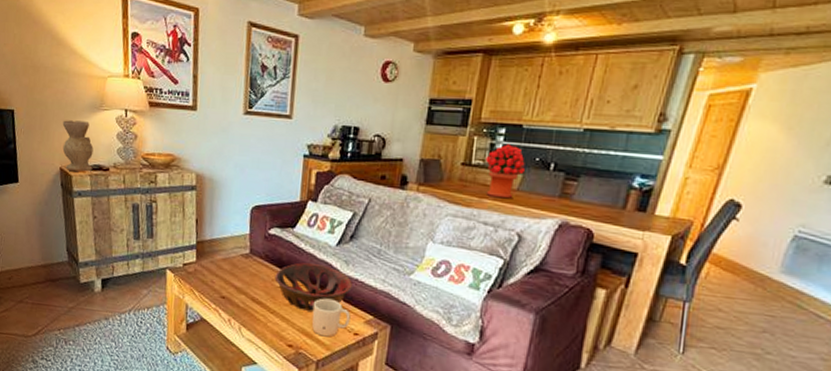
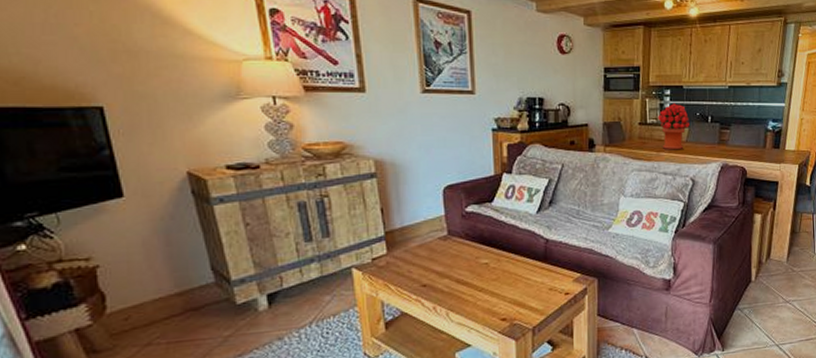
vase: present [62,120,94,172] -> none [183,114,236,175]
decorative bowl: present [274,262,352,311] -> none [478,234,557,281]
mug: present [311,298,351,337] -> none [521,265,560,303]

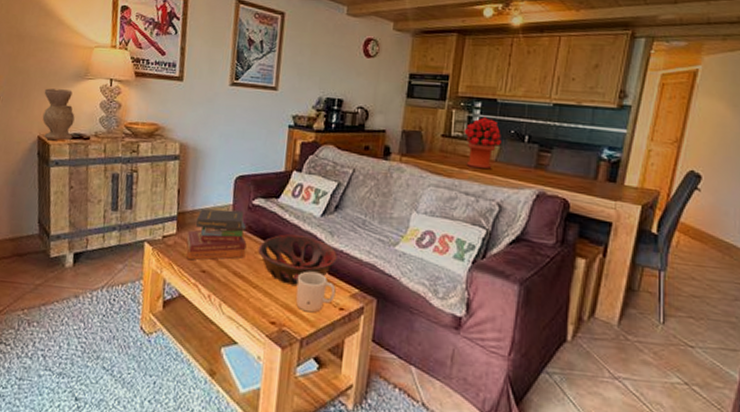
vase: none [183,114,236,175] -> present [42,88,75,141]
books: none [399,220,466,278] -> present [186,209,247,260]
decorative bowl: none [478,234,557,281] -> present [258,234,337,285]
mug: none [521,265,560,303] -> present [295,271,336,313]

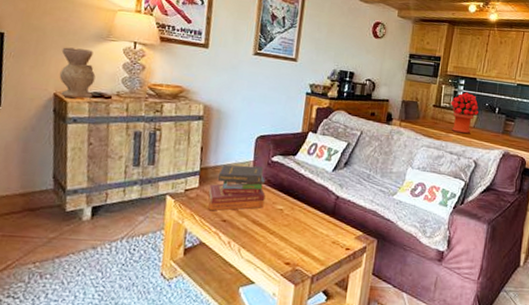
decorative bowl: present [258,234,337,285] -> none [275,186,345,230]
mug: present [295,271,336,313] -> none [308,218,343,253]

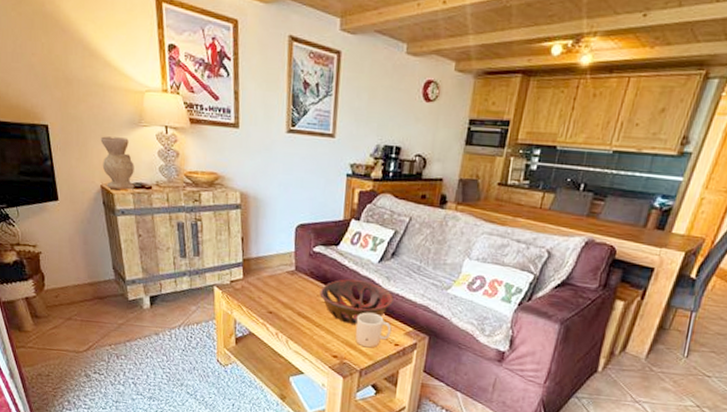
books: present [208,164,266,211] -> none [252,255,309,303]
decorative bowl: none [275,186,345,230] -> present [319,279,394,325]
mug: none [308,218,343,253] -> present [355,312,392,348]
bouquet: present [451,92,479,134] -> none [519,165,558,218]

